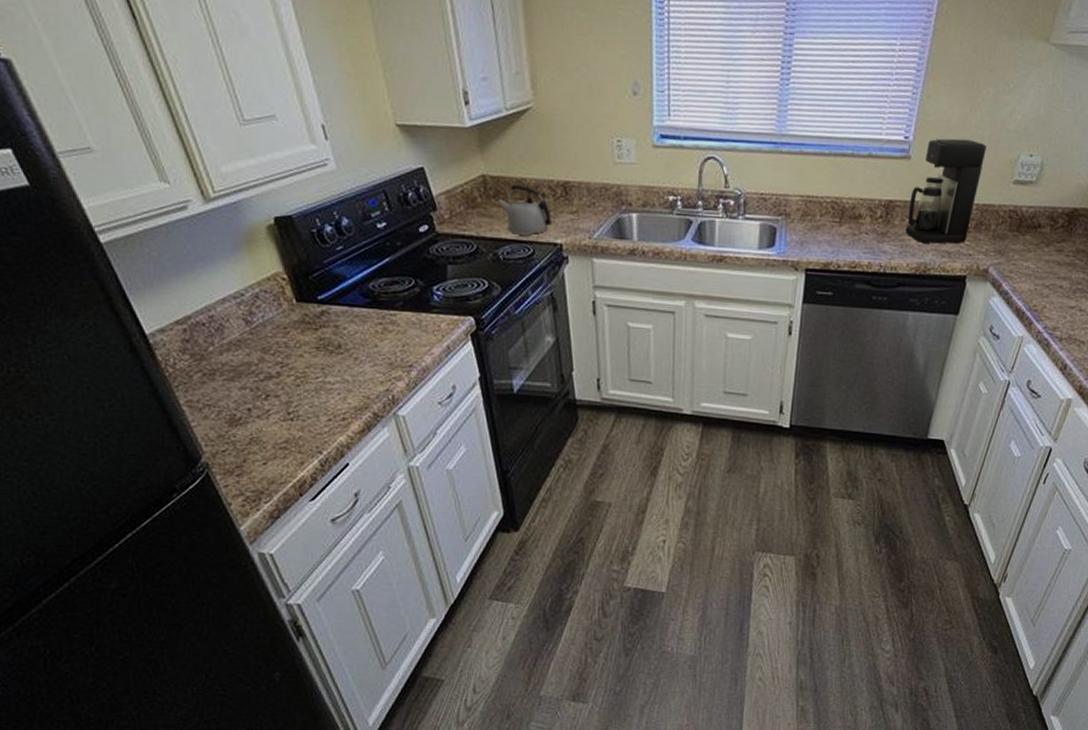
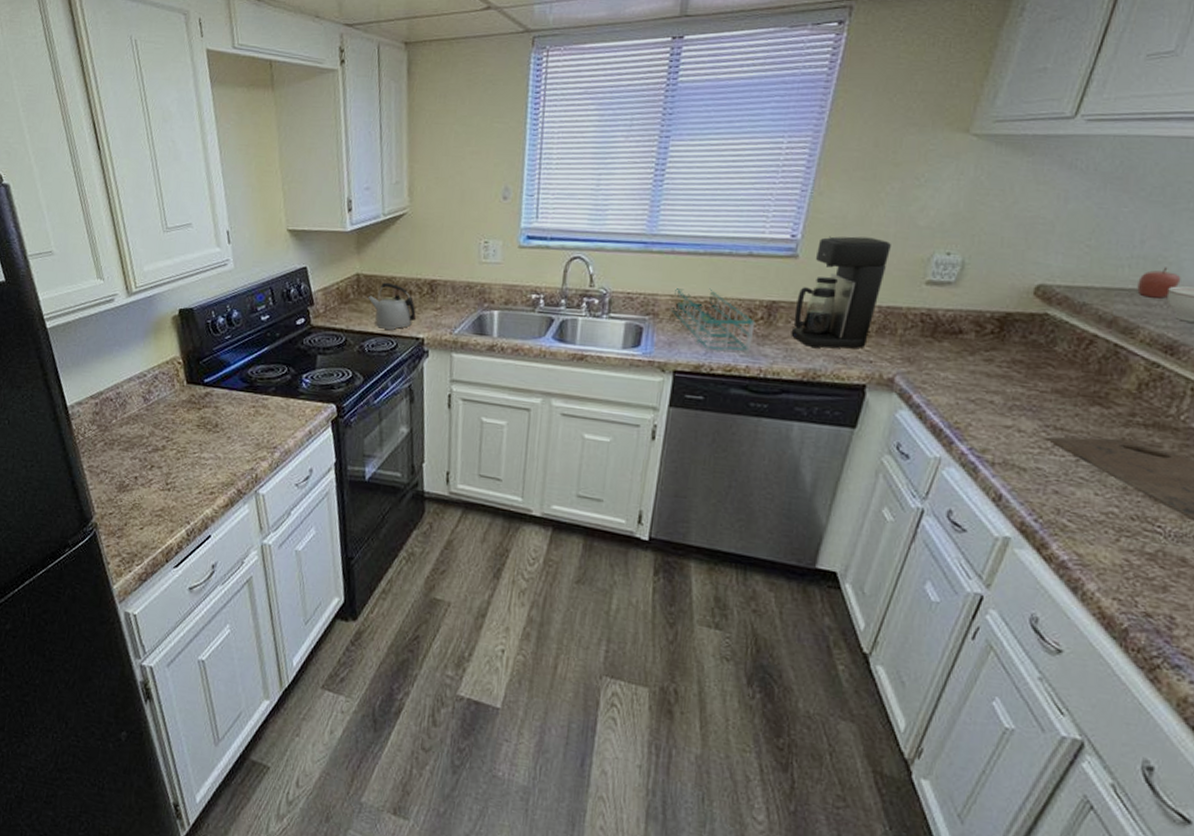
dish rack: none [800,188,875,251] -> present [670,288,755,354]

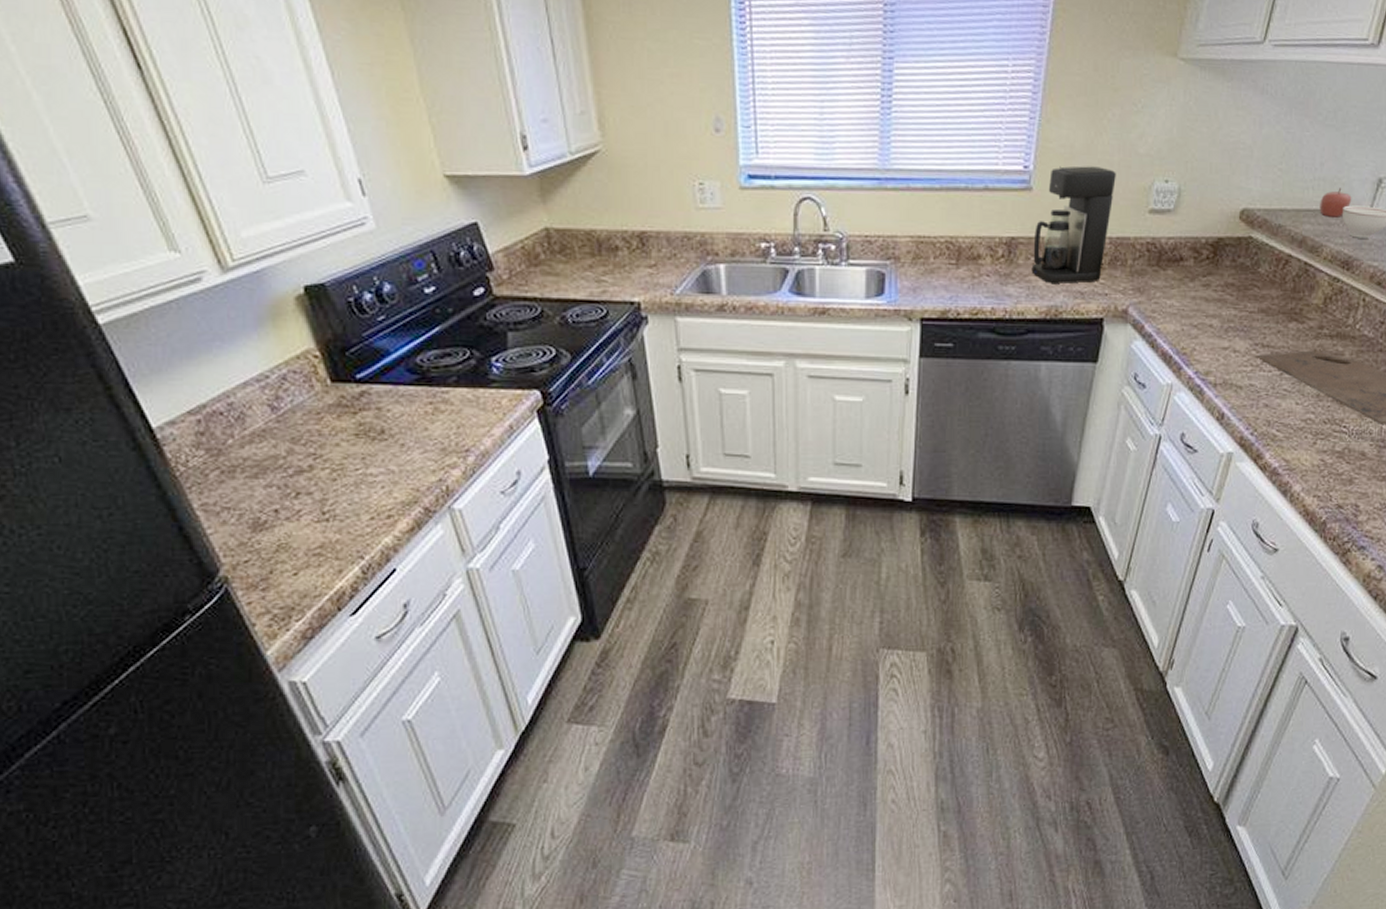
kettle: present [367,282,417,331] -> none [563,237,628,296]
dish rack: present [670,288,755,354] -> none [911,227,997,295]

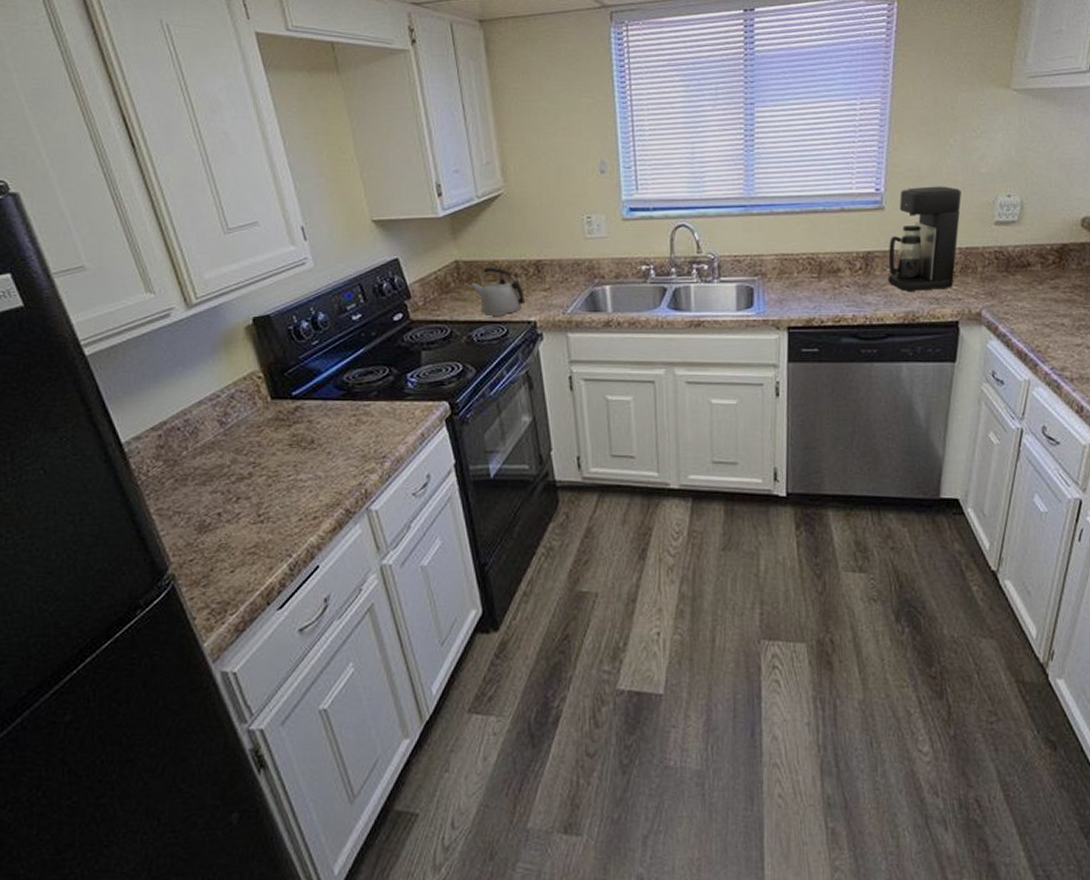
kettle: none [563,237,628,296] -> present [470,267,526,317]

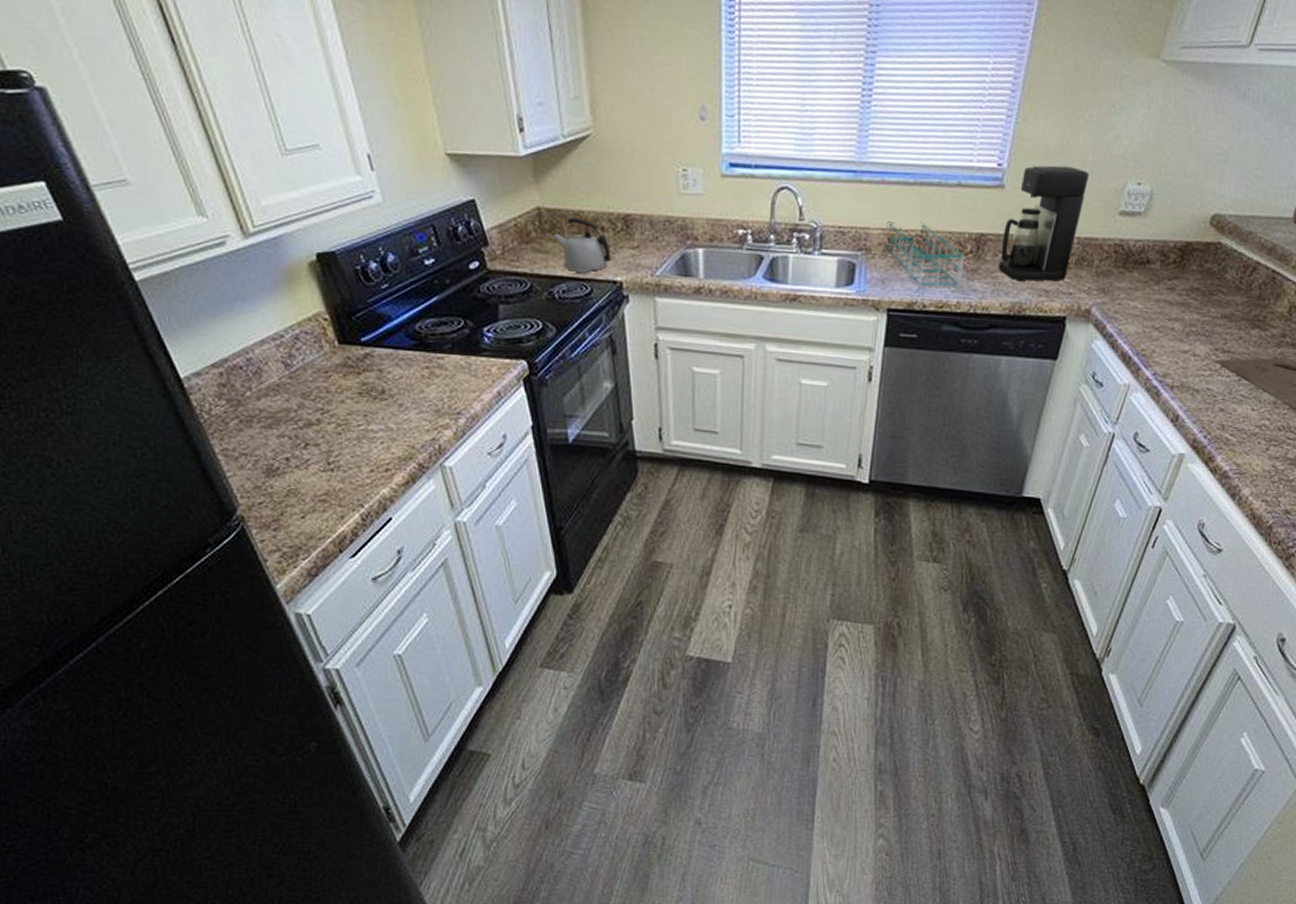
dish rack: none [776,245,856,305] -> present [882,221,965,289]

